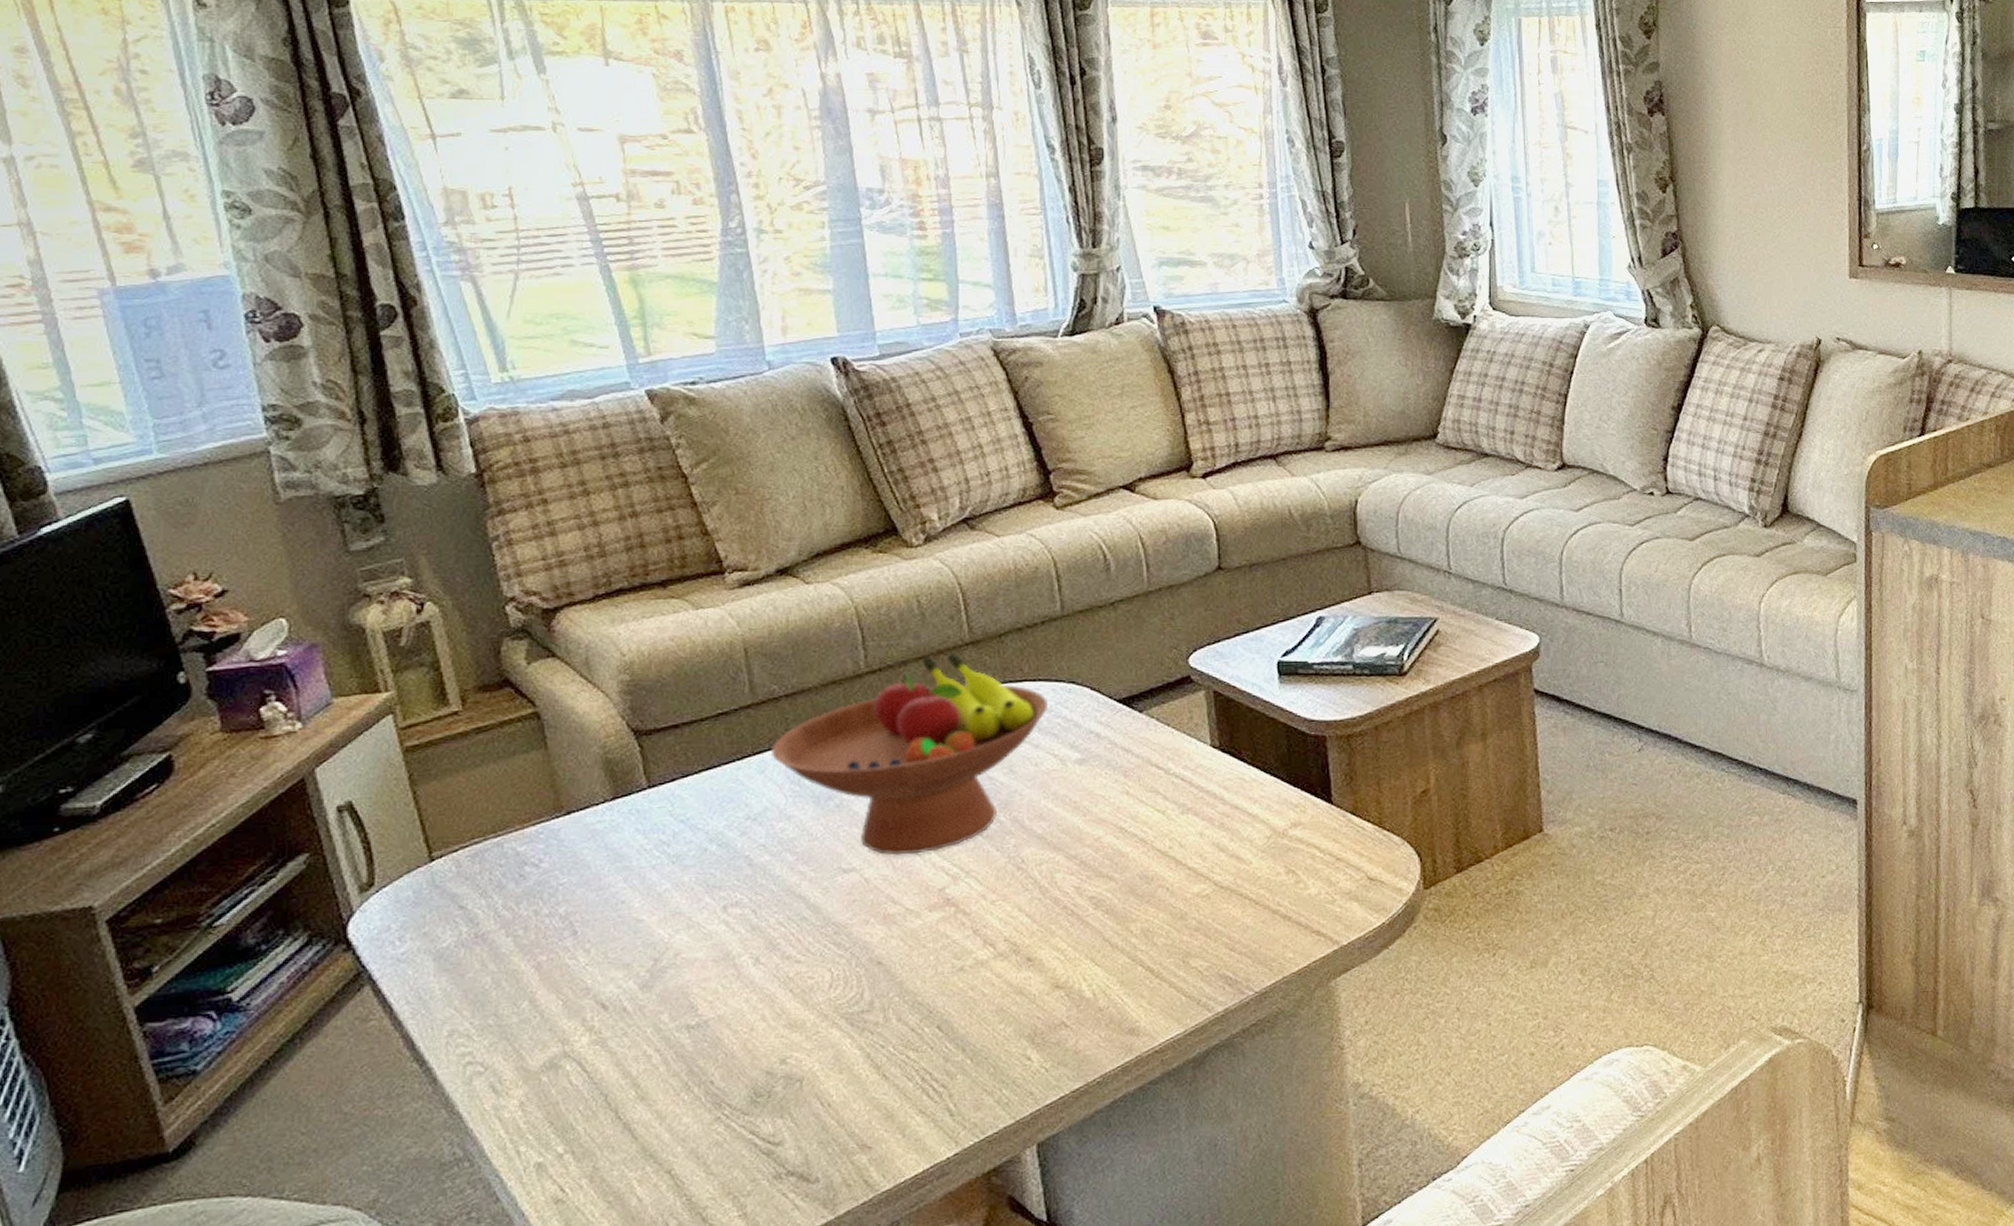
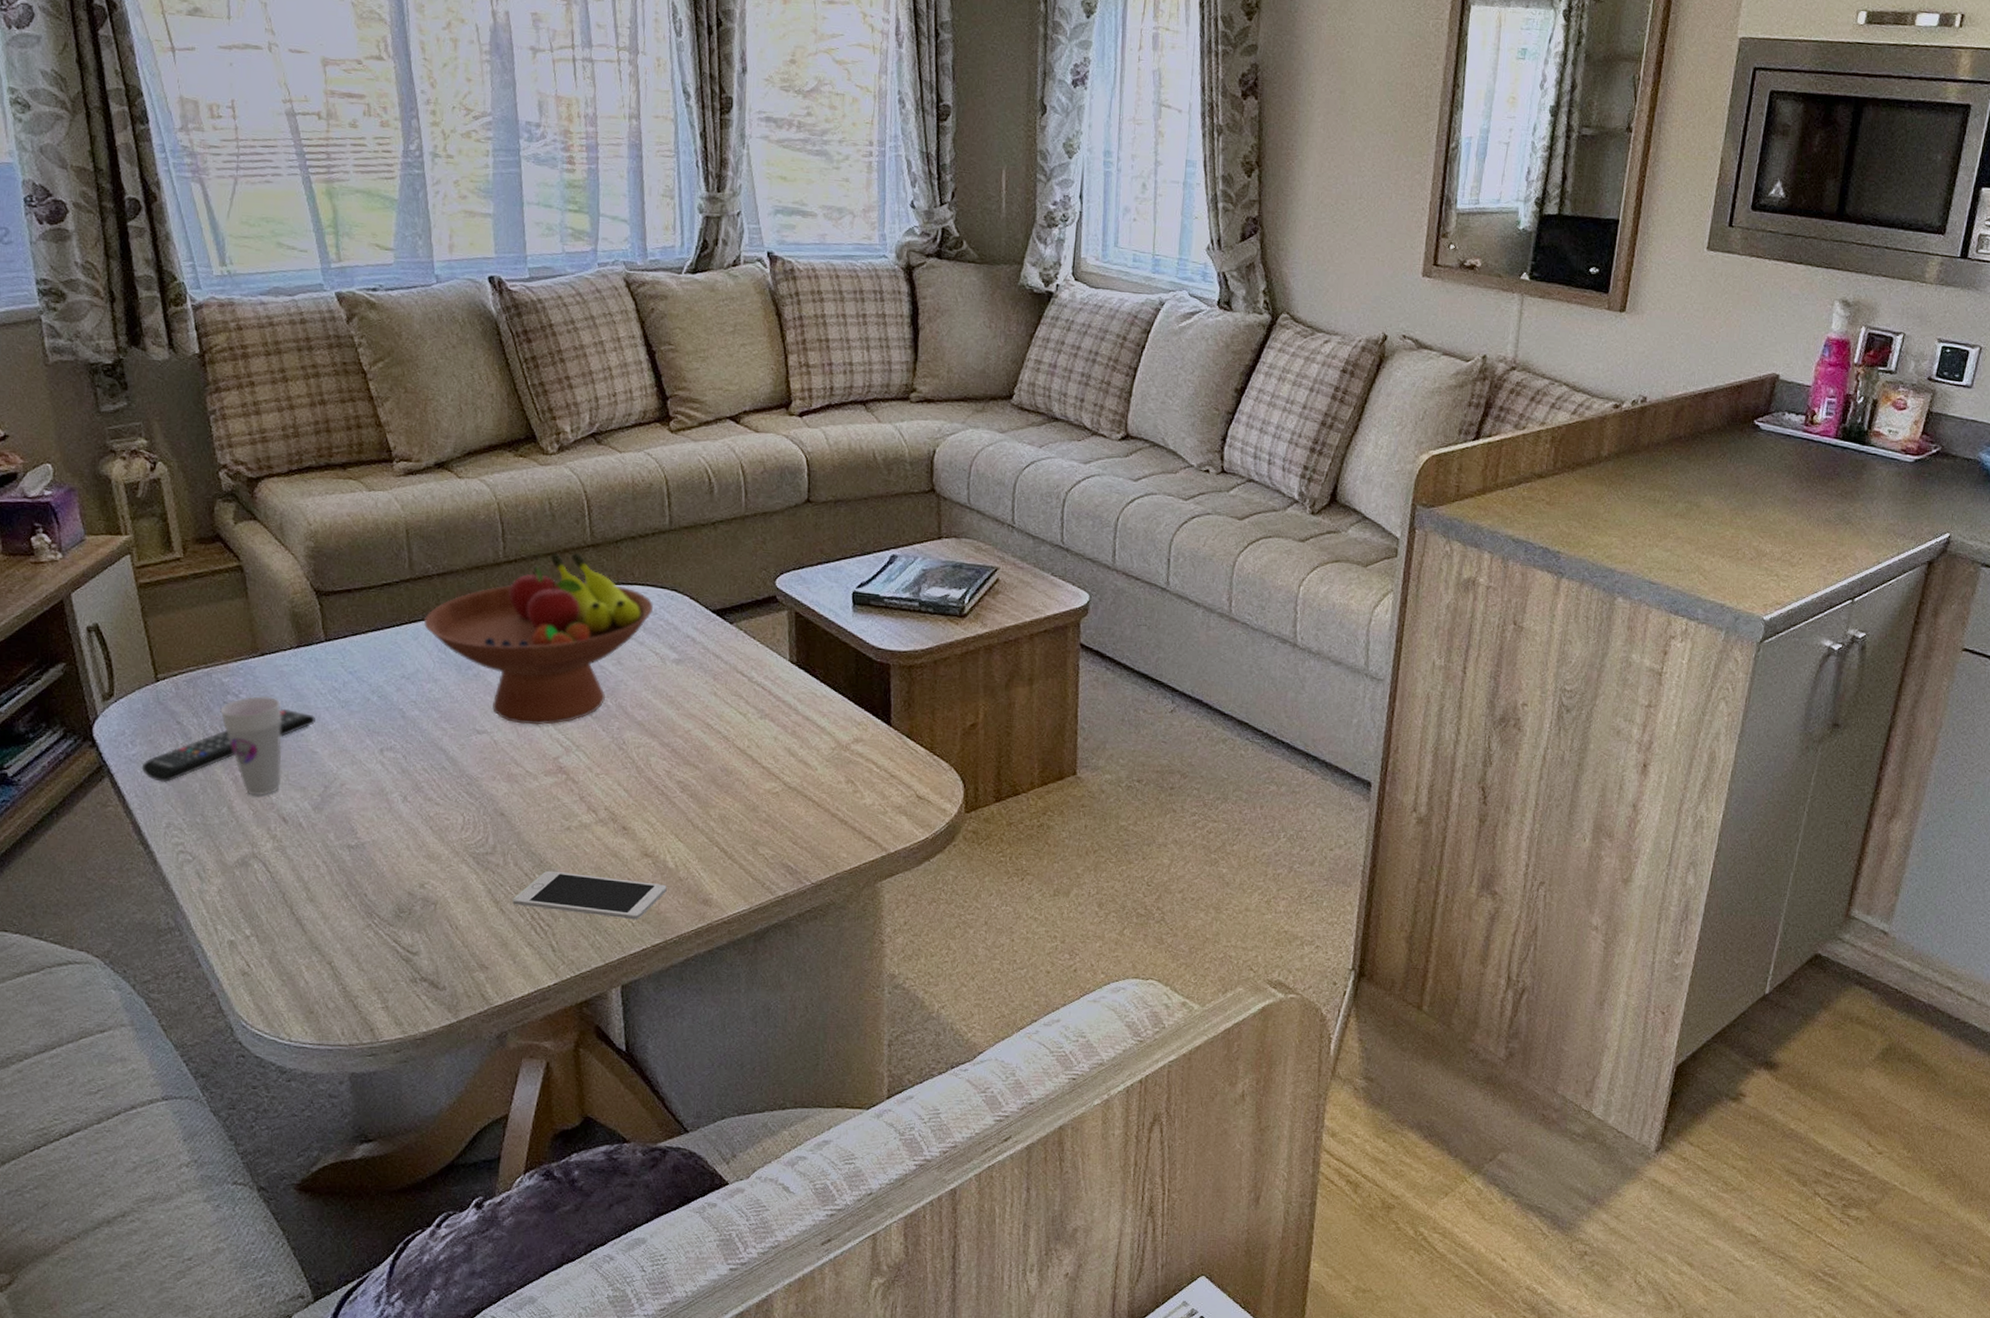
remote control: none [413,873,639,982] -> present [141,708,315,782]
cup: none [516,862,599,983] -> present [220,696,282,796]
cell phone: none [897,1018,1085,1068] -> present [512,870,667,920]

